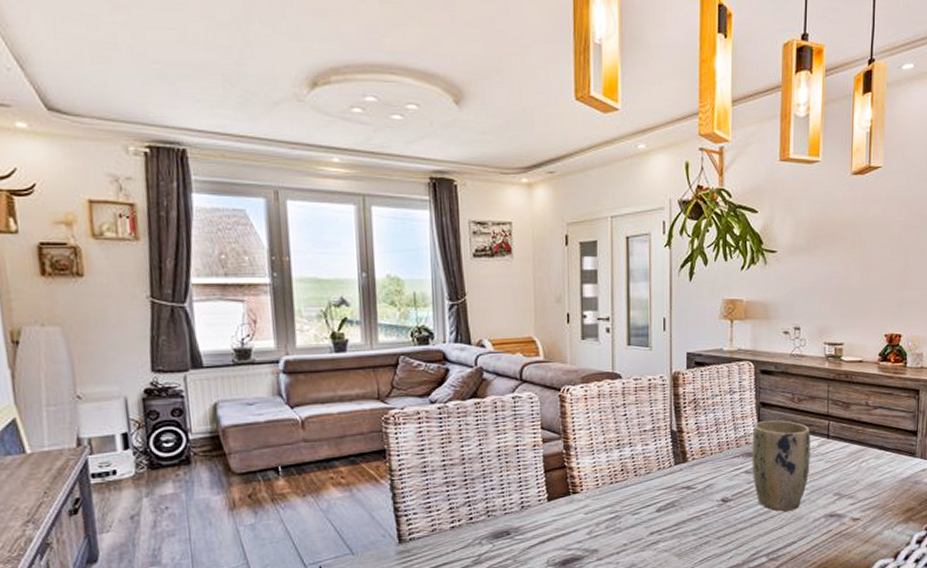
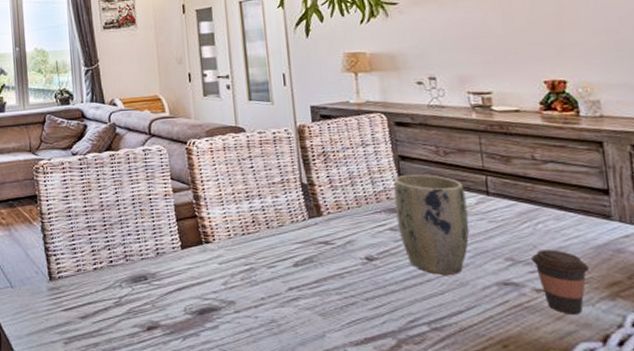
coffee cup: none [854,484,894,538] -> present [531,250,590,314]

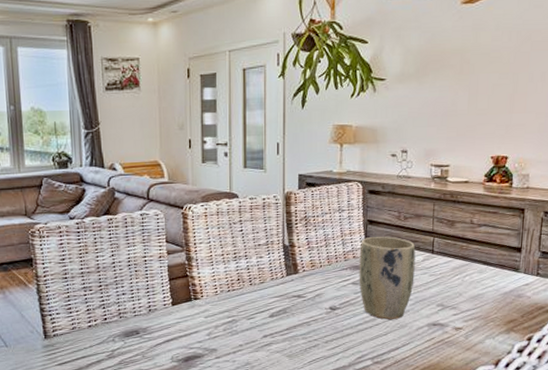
coffee cup: present [531,250,590,314] -> none [456,296,497,346]

